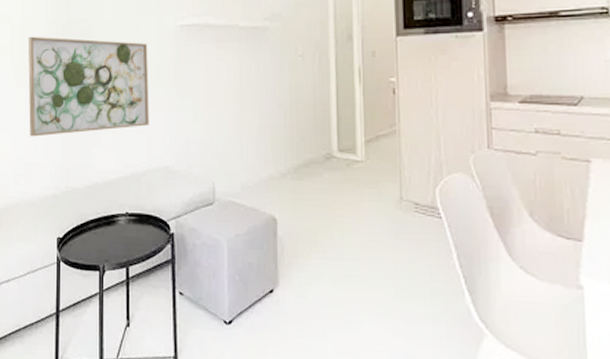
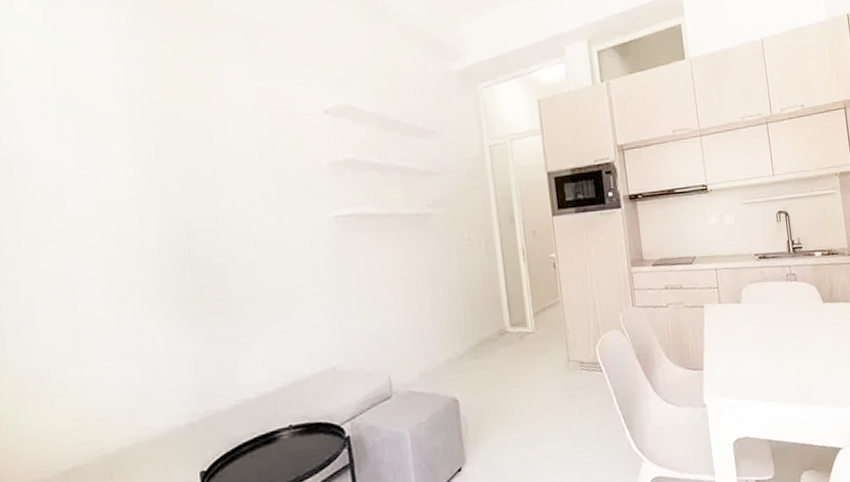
wall art: present [27,36,149,137] -> none [127,237,308,361]

